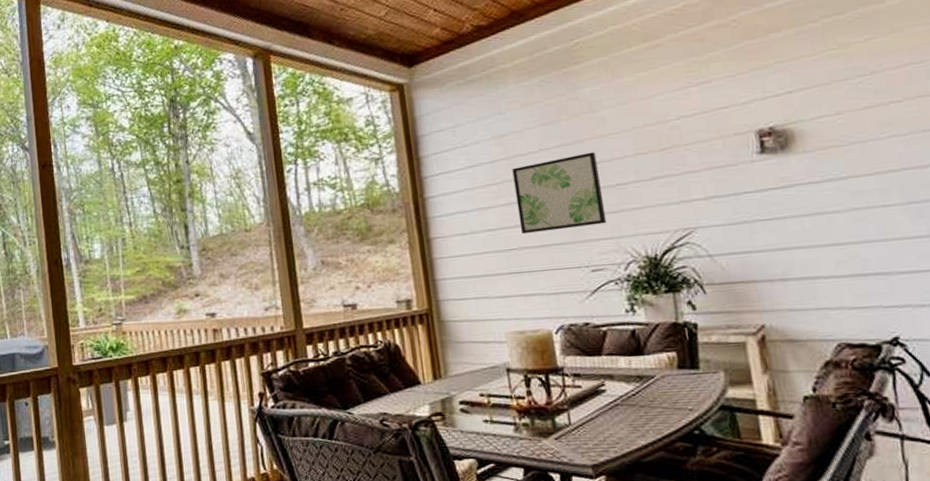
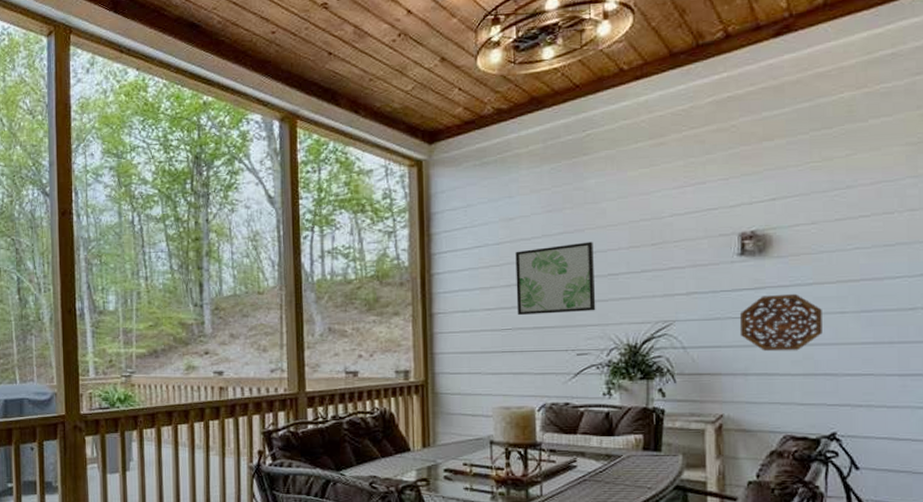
decorative platter: none [769,189,867,254] -> present [739,293,822,352]

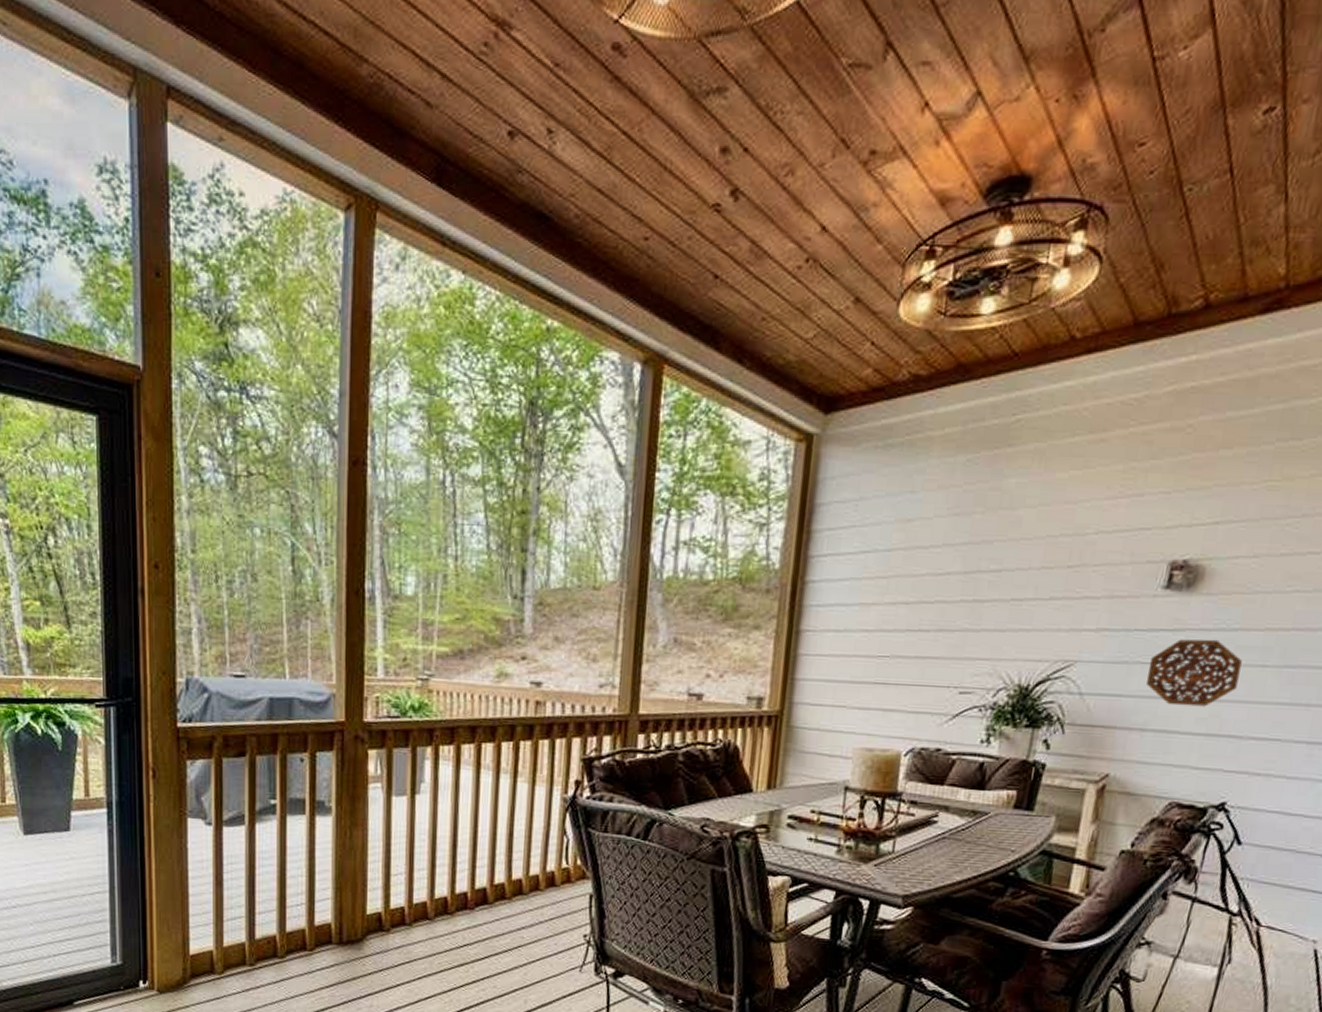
wall art: present [515,241,596,316] -> none [898,556,1001,642]

